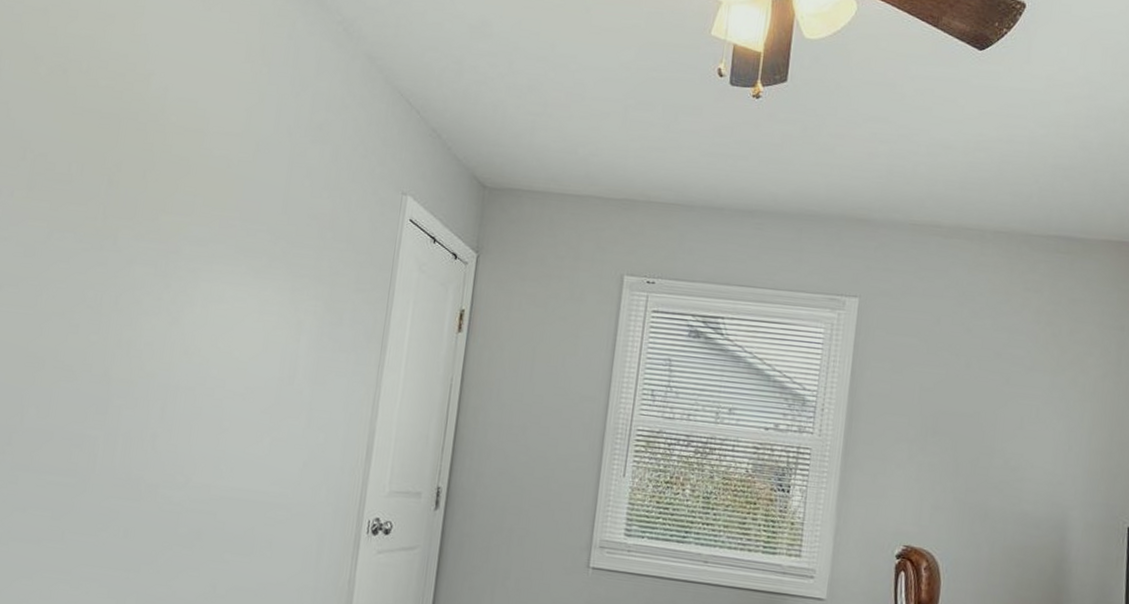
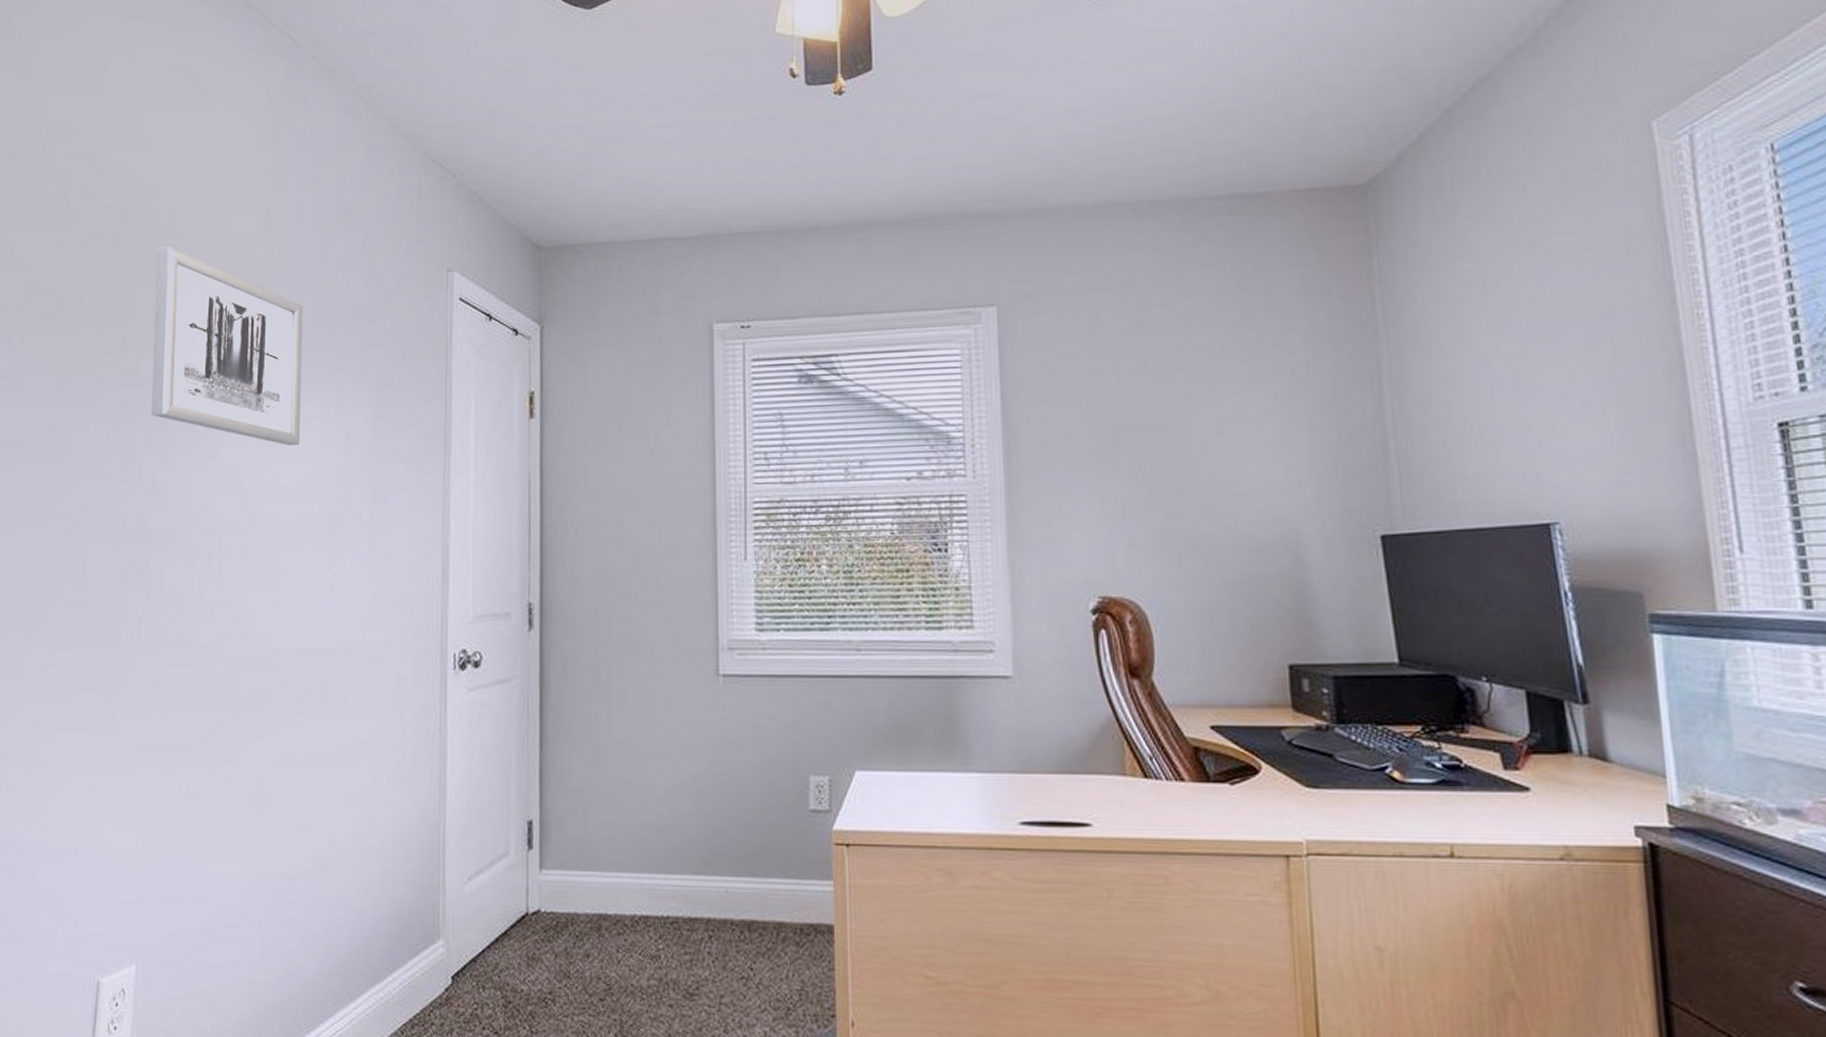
wall art: none [124,131,271,324] -> present [151,246,303,445]

